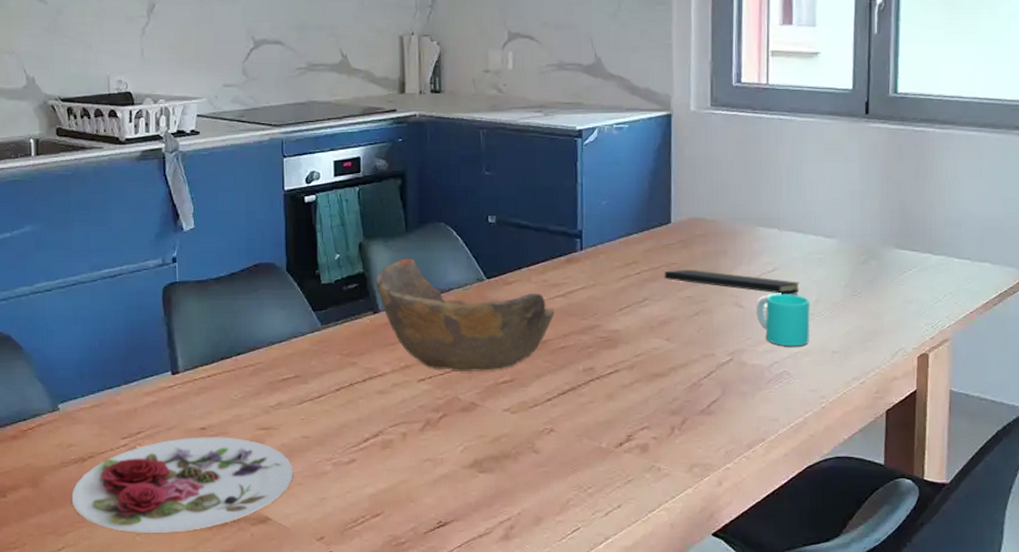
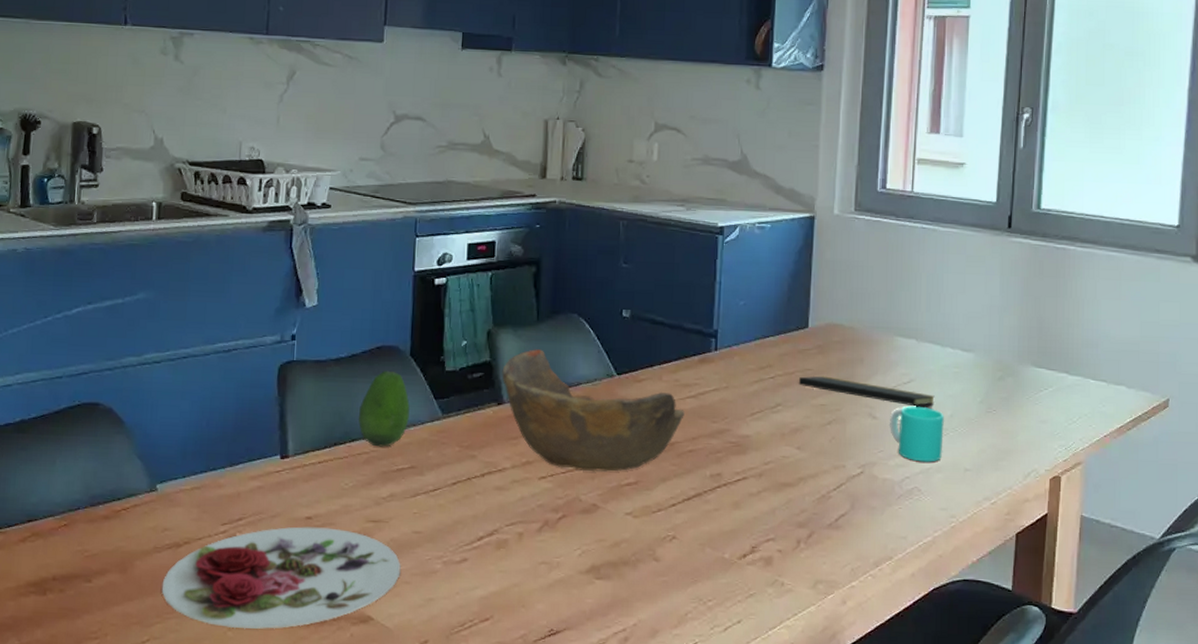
fruit: none [241,286,290,359] -> present [358,370,410,447]

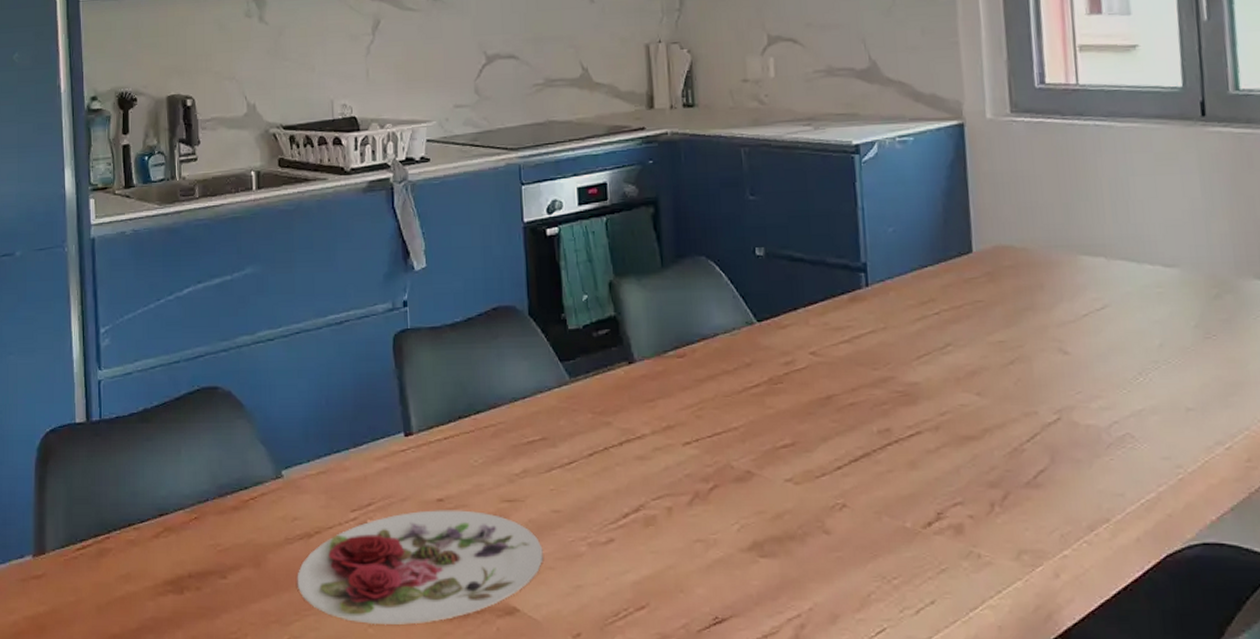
fruit: present [358,370,410,447] -> none [480,333,535,418]
bowl: present [502,349,685,472] -> none [629,299,840,434]
notepad: present [798,375,935,407] -> none [968,307,1138,337]
cup: present [890,405,944,462] -> none [1085,336,1156,403]

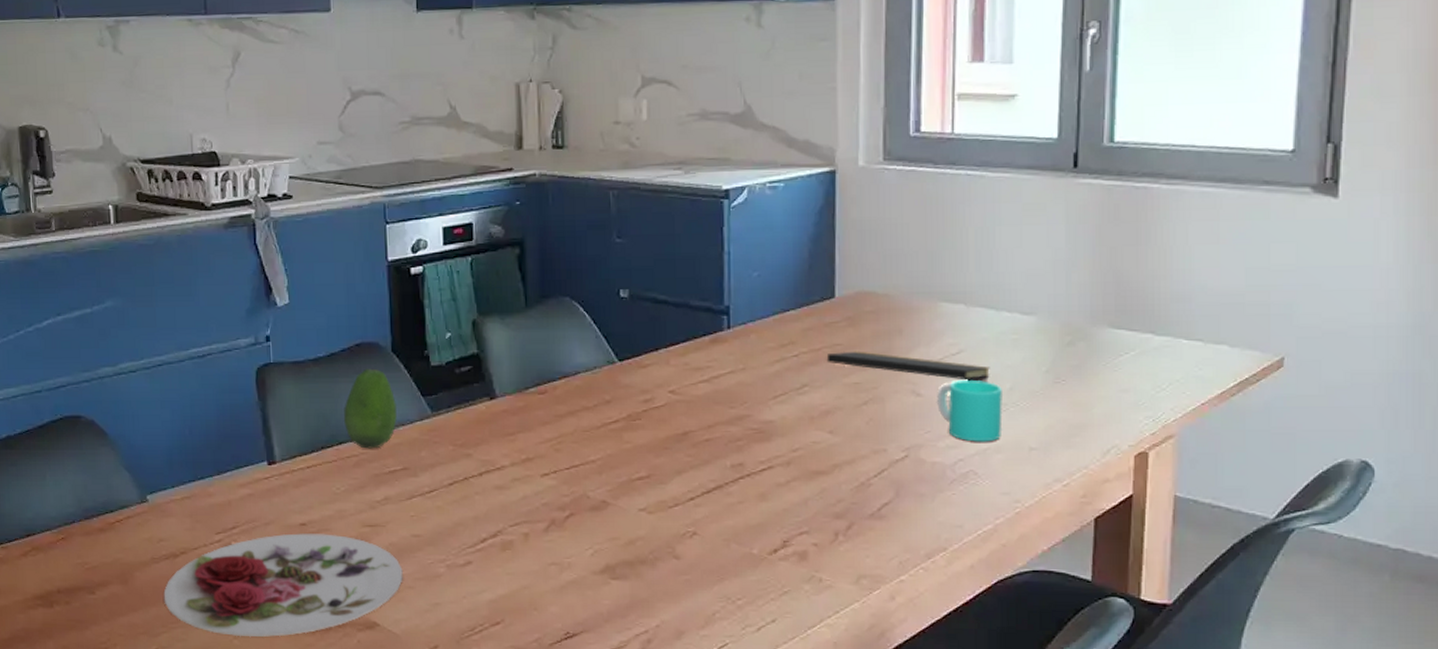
fruit: none [480,333,535,418] -> present [343,368,397,449]
notepad: none [968,307,1138,337] -> present [826,351,990,381]
cup: none [1085,336,1156,403] -> present [937,379,1003,442]

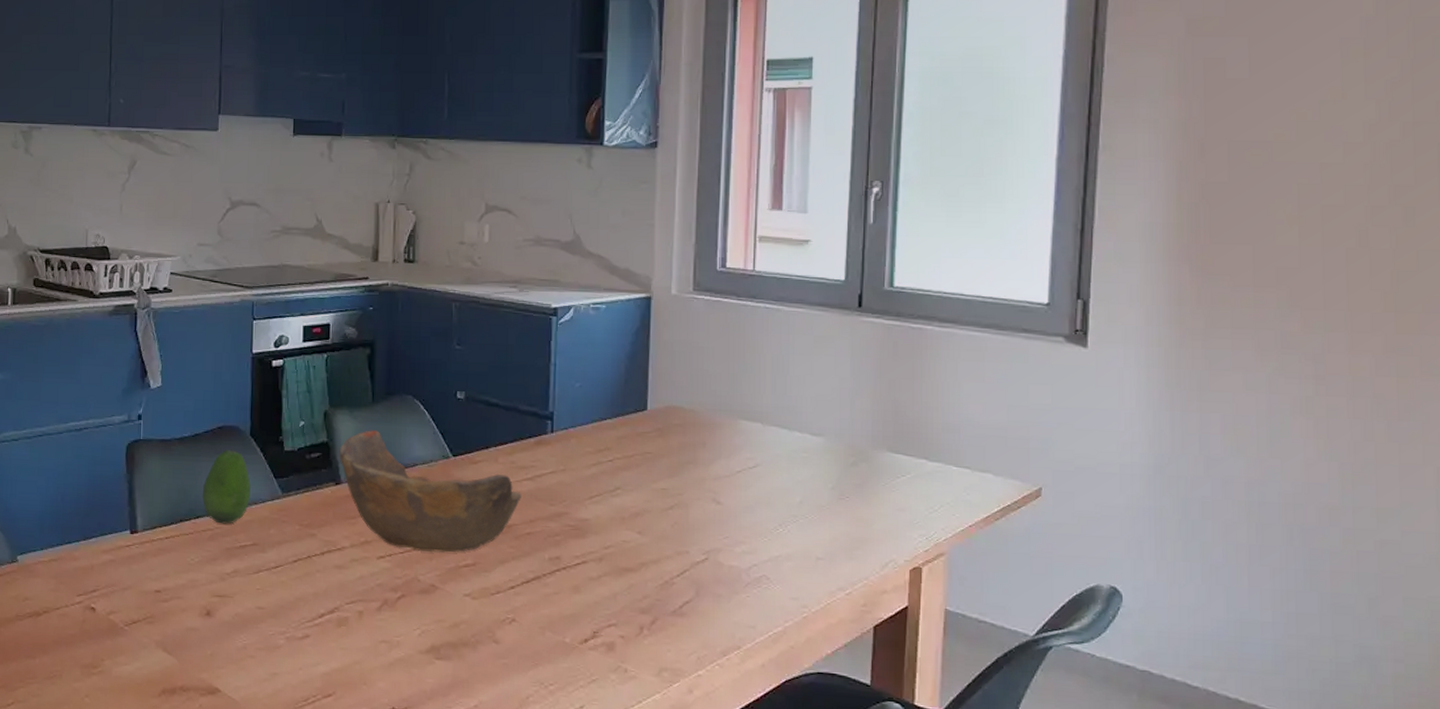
plate: present [163,533,403,637] -> none [24,599,246,697]
bowl: none [491,338,698,467] -> present [339,430,521,553]
notepad: present [826,351,990,381] -> none [638,459,782,493]
cup: present [937,379,1003,442] -> none [735,491,793,550]

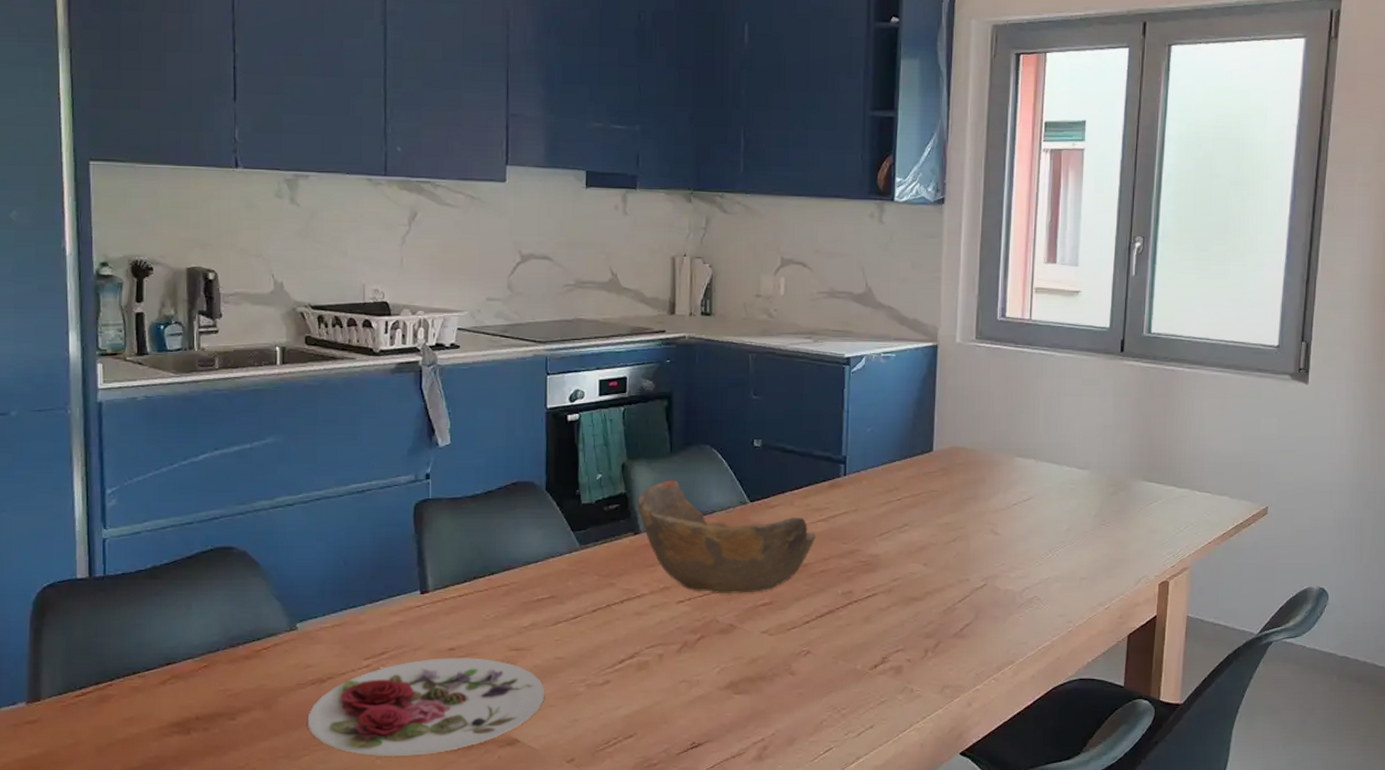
plate: none [24,599,246,697] -> present [307,658,545,757]
fruit: present [202,449,251,524] -> none [496,505,547,579]

